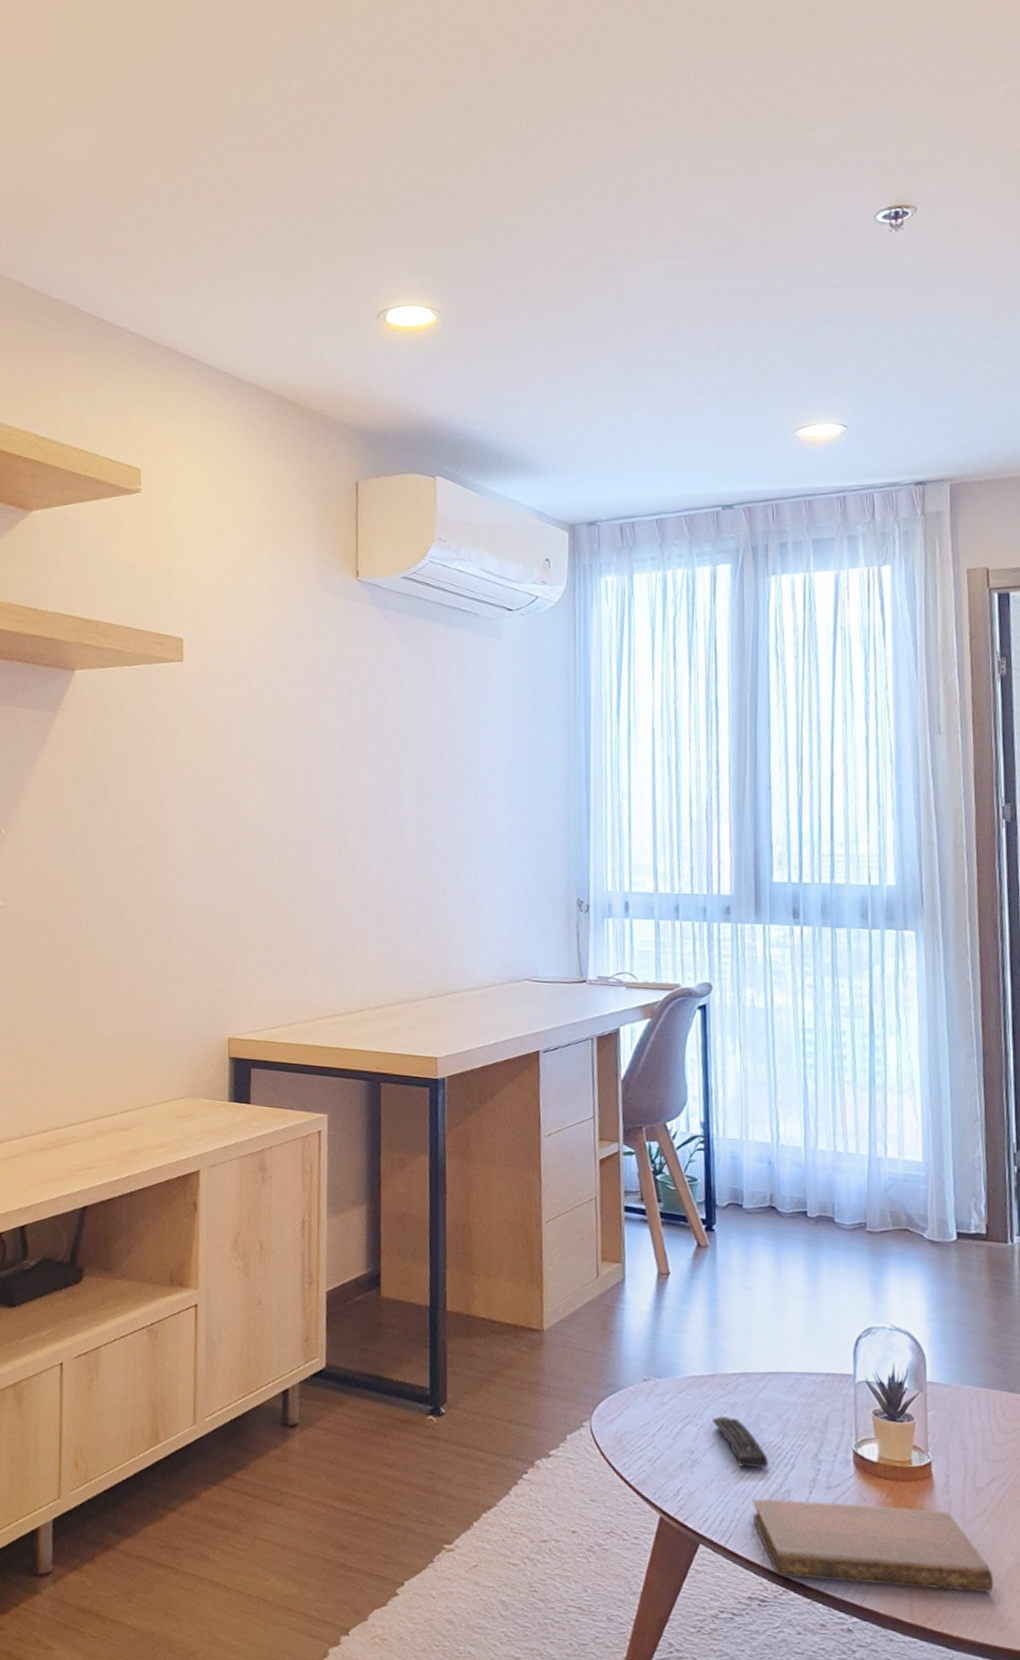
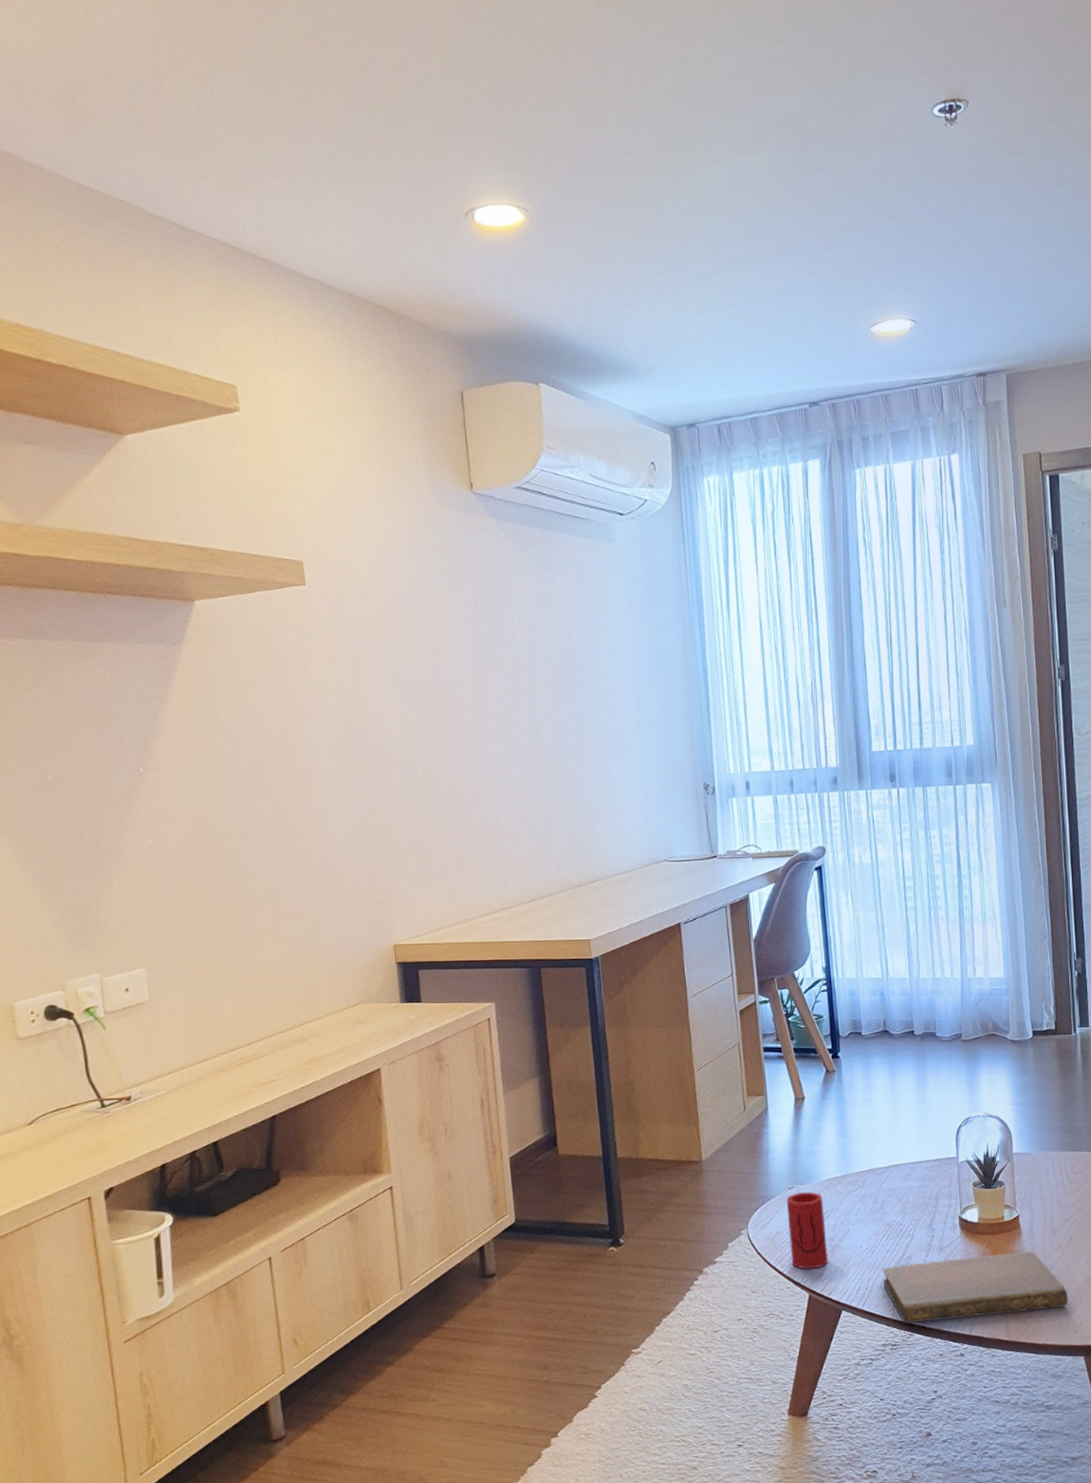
cup: none [639,1387,687,1485] -> present [786,1192,828,1269]
remote control: present [713,1416,769,1468] -> none [847,1207,893,1245]

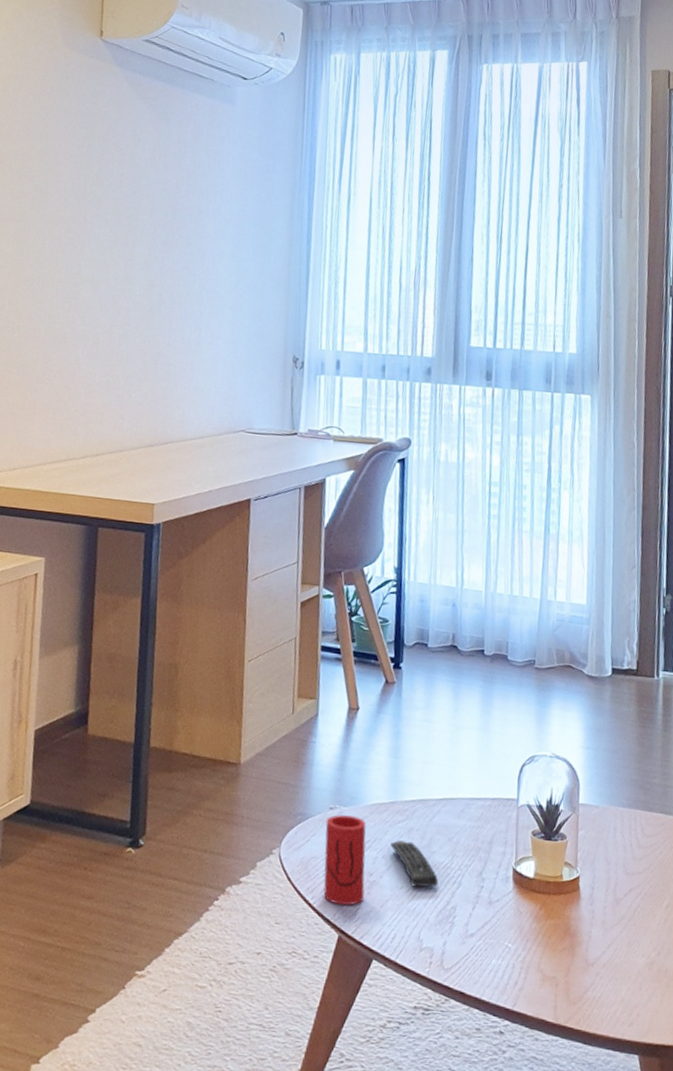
remote control: none [847,1207,893,1245] -> present [391,840,439,888]
notebook: present [882,1251,1069,1324] -> none [421,915,627,993]

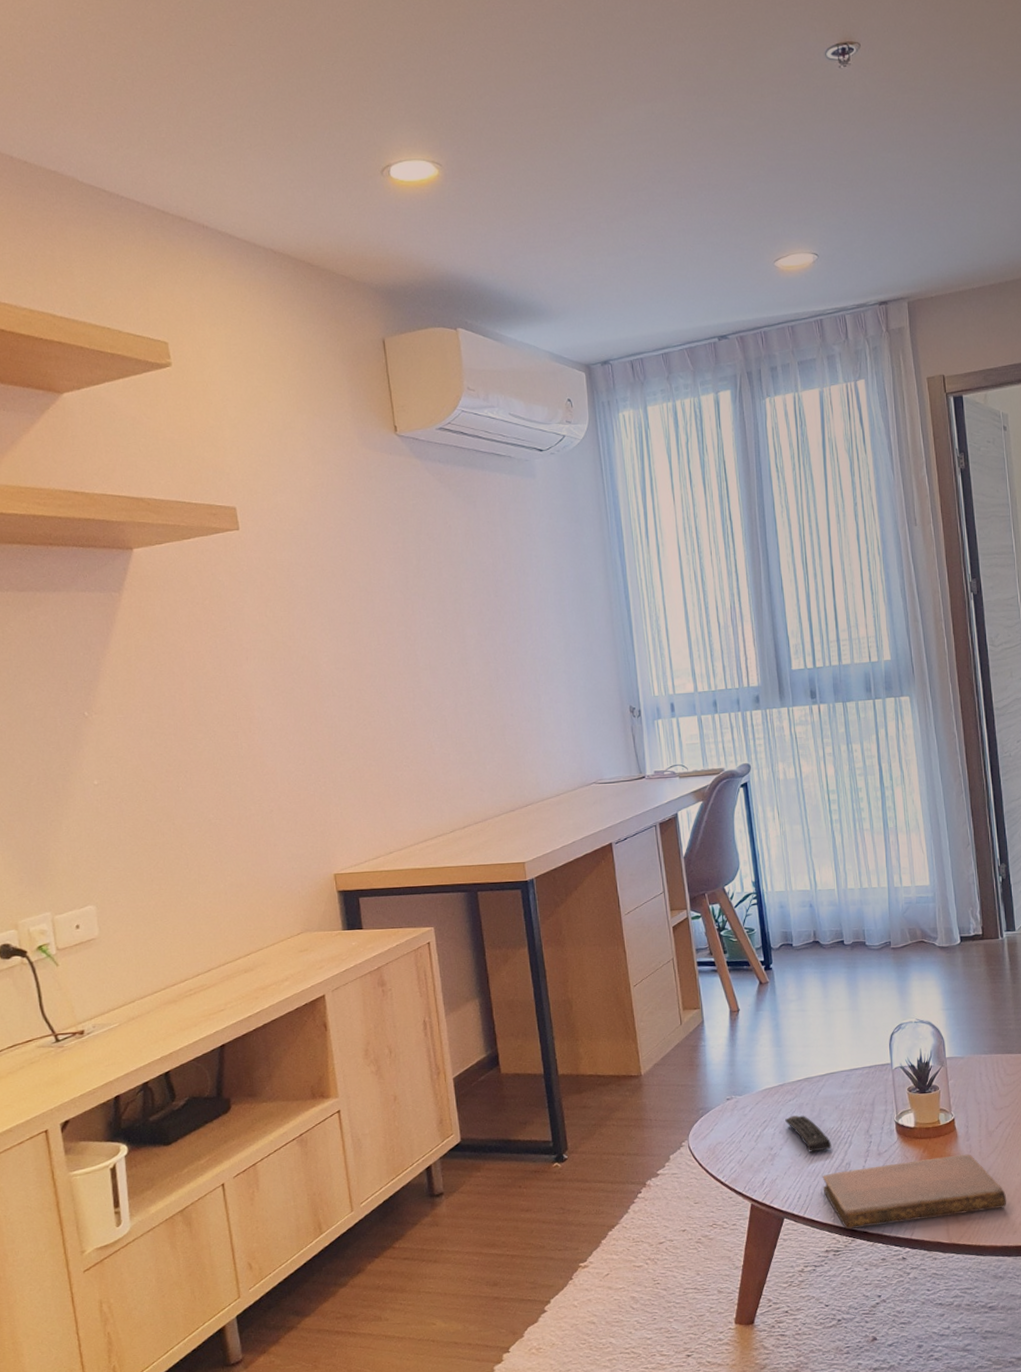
cup: present [323,815,366,906] -> none [725,1102,768,1179]
notebook: none [421,915,627,993] -> present [822,1154,1007,1230]

